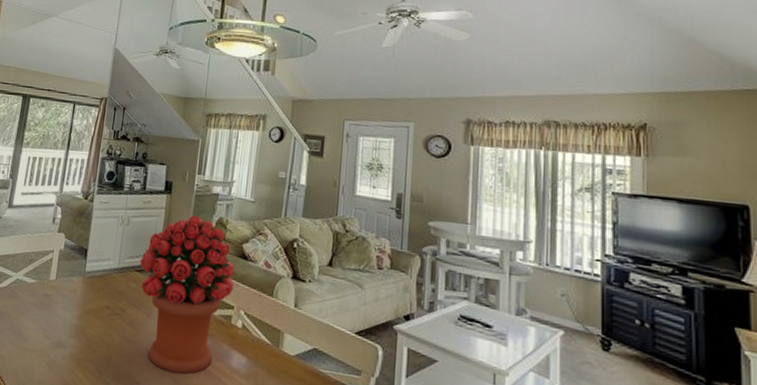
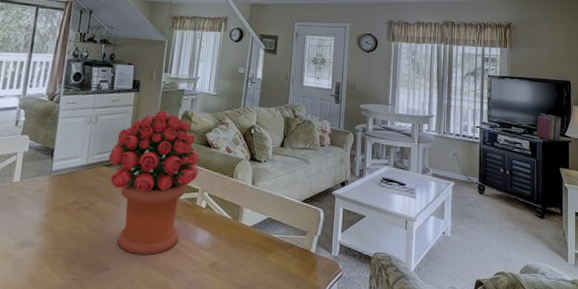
books: none [693,248,735,290] -> present [536,113,561,142]

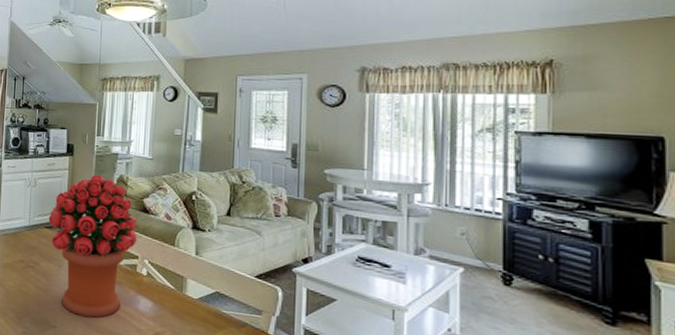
books: present [536,113,561,142] -> none [601,182,647,222]

